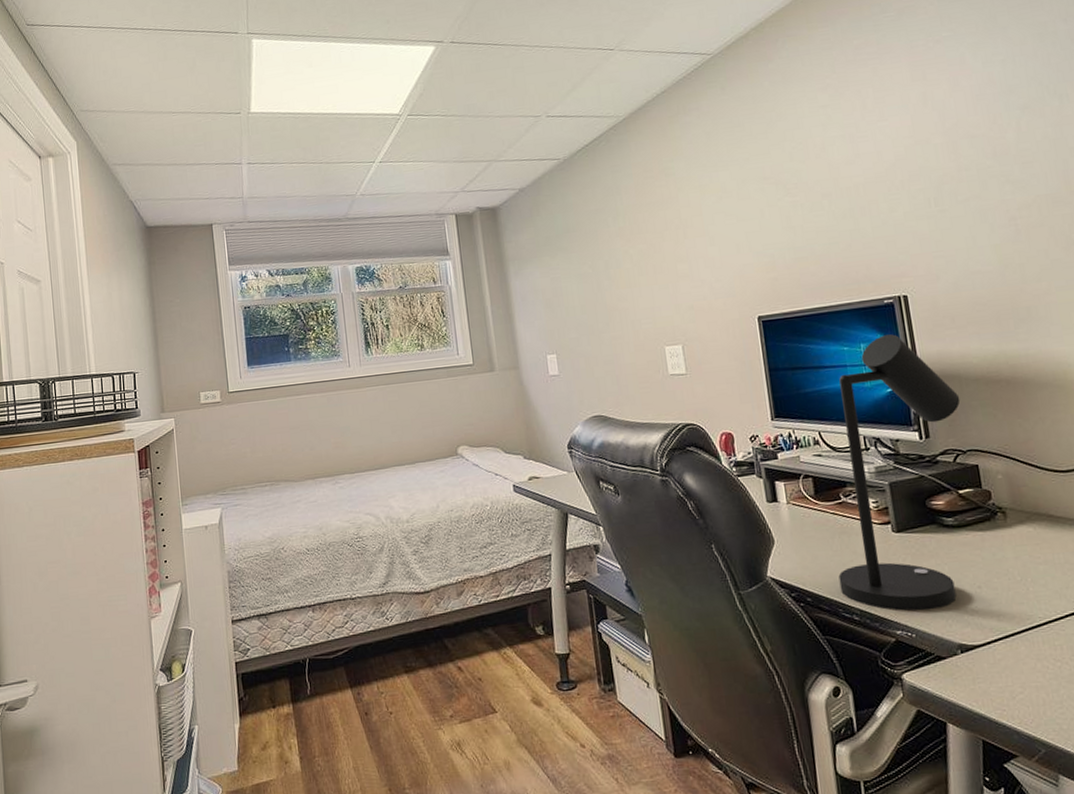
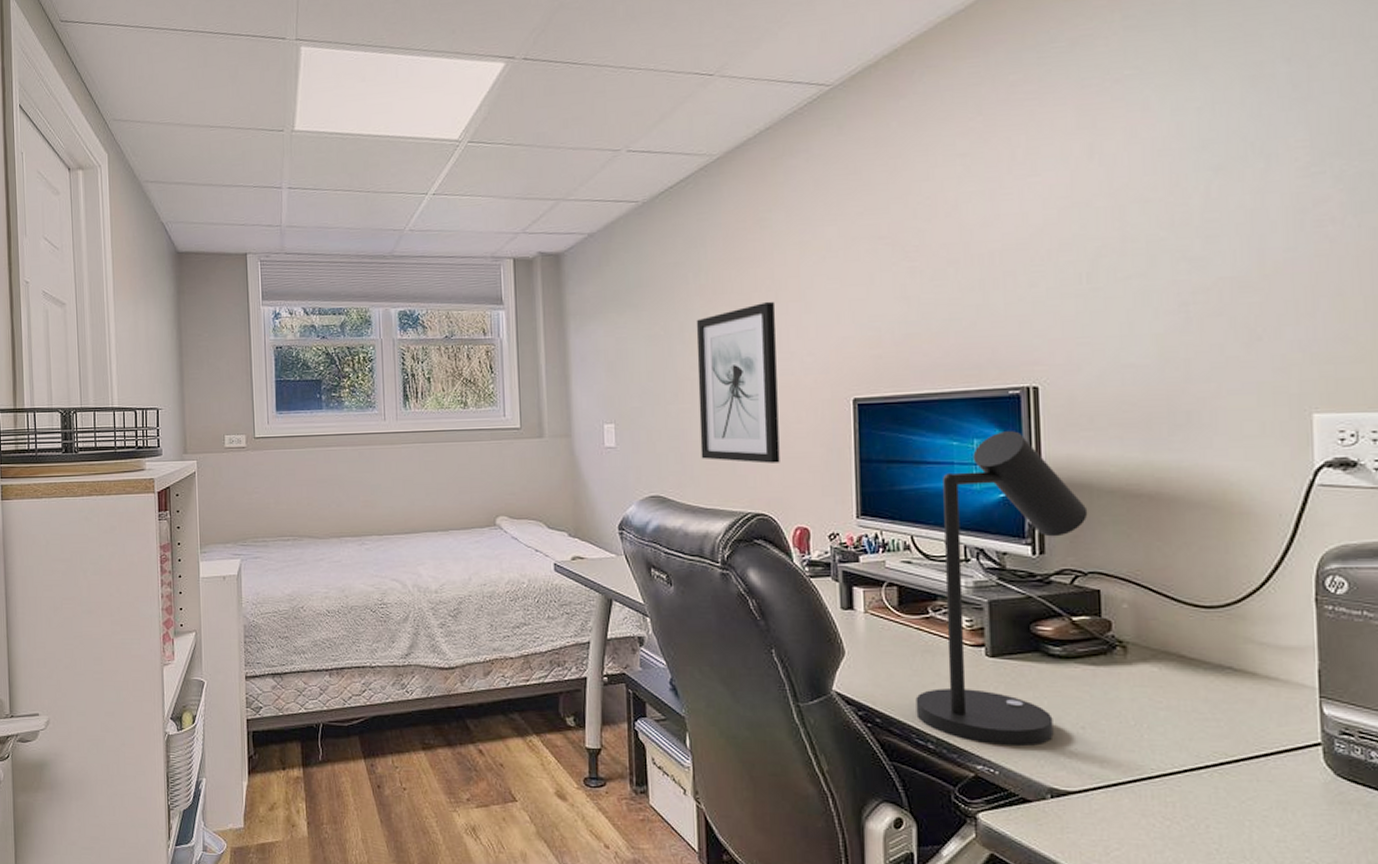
wall art: none [618,238,702,380] -> present [696,301,780,464]

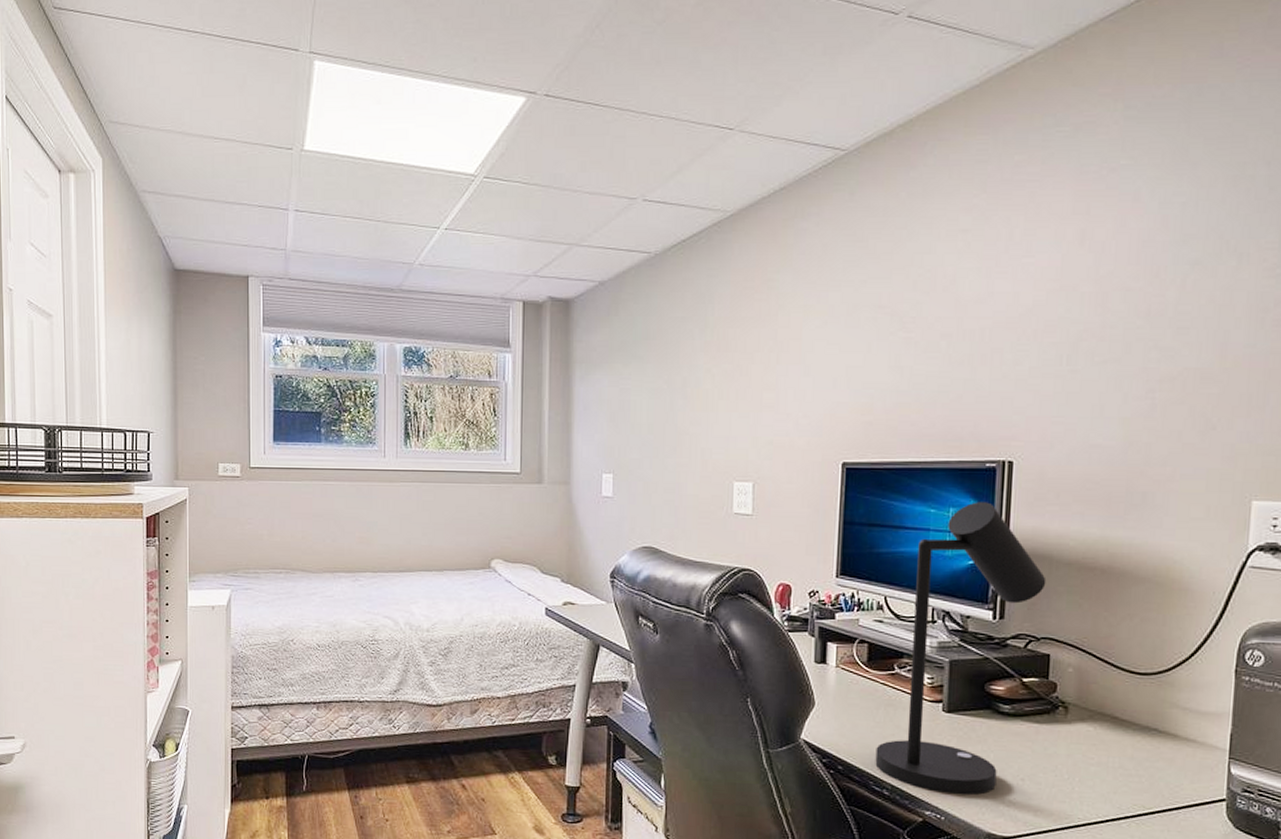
wall art: present [696,301,780,464] -> none [694,362,776,521]

